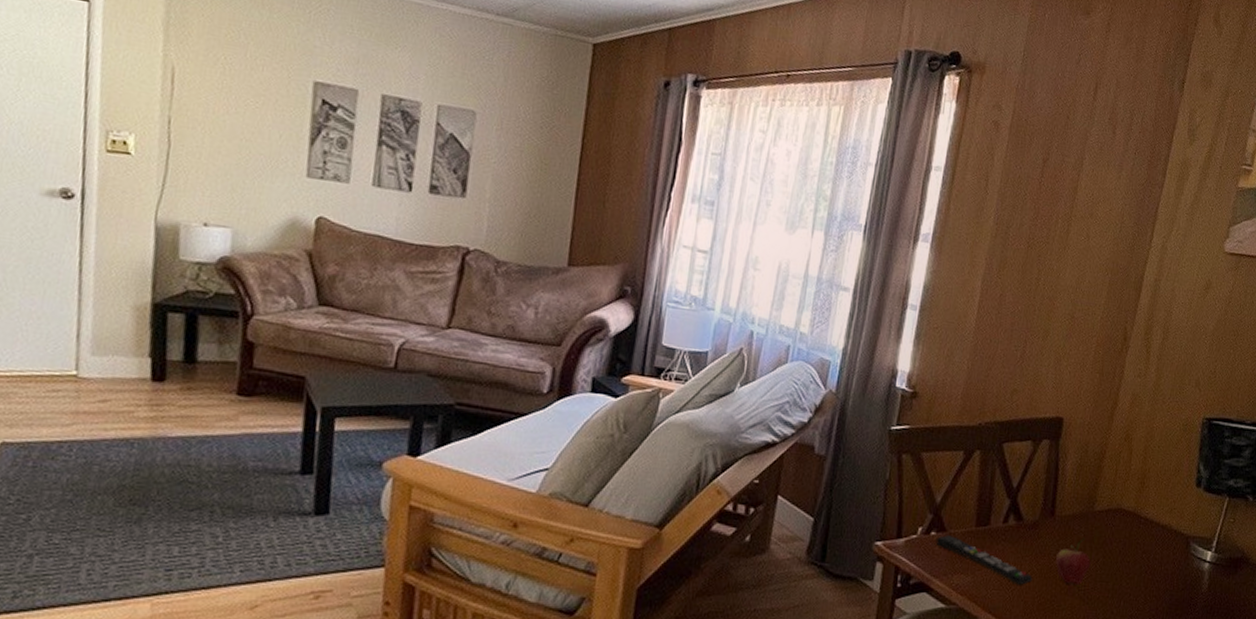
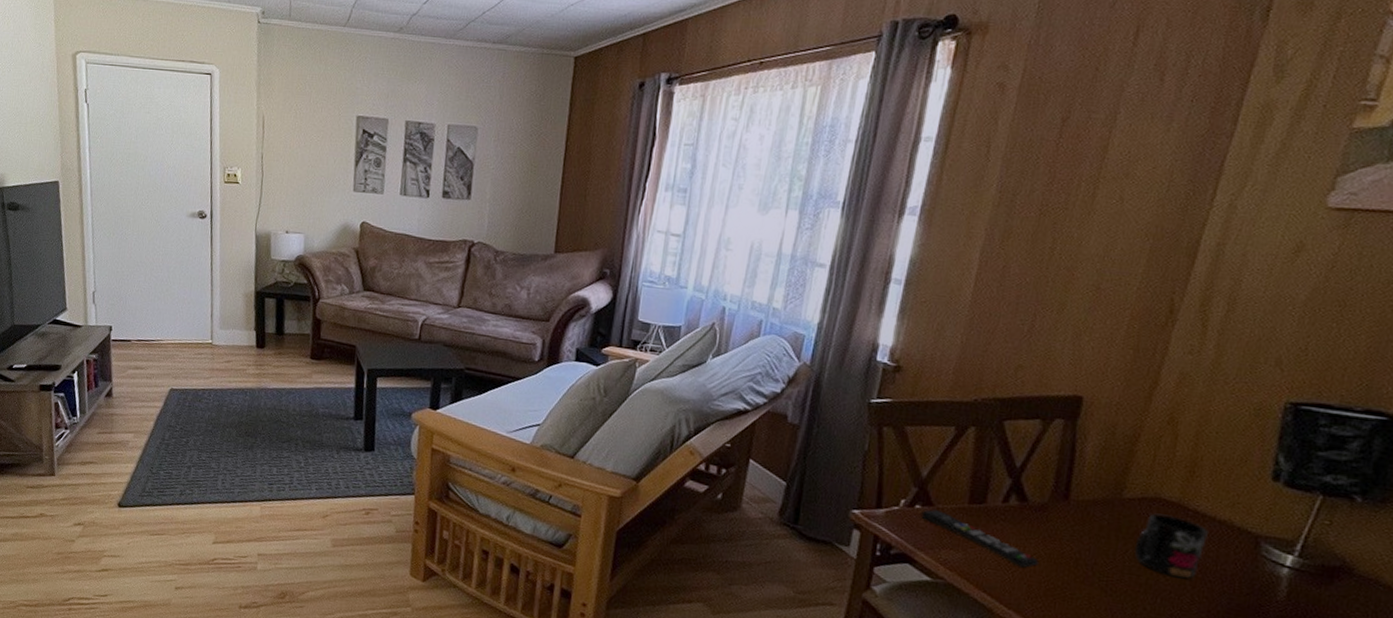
fruit: present [1056,537,1091,585] -> none [1069,525,1117,575]
mug: none [1103,523,1155,581] -> present [1134,513,1208,579]

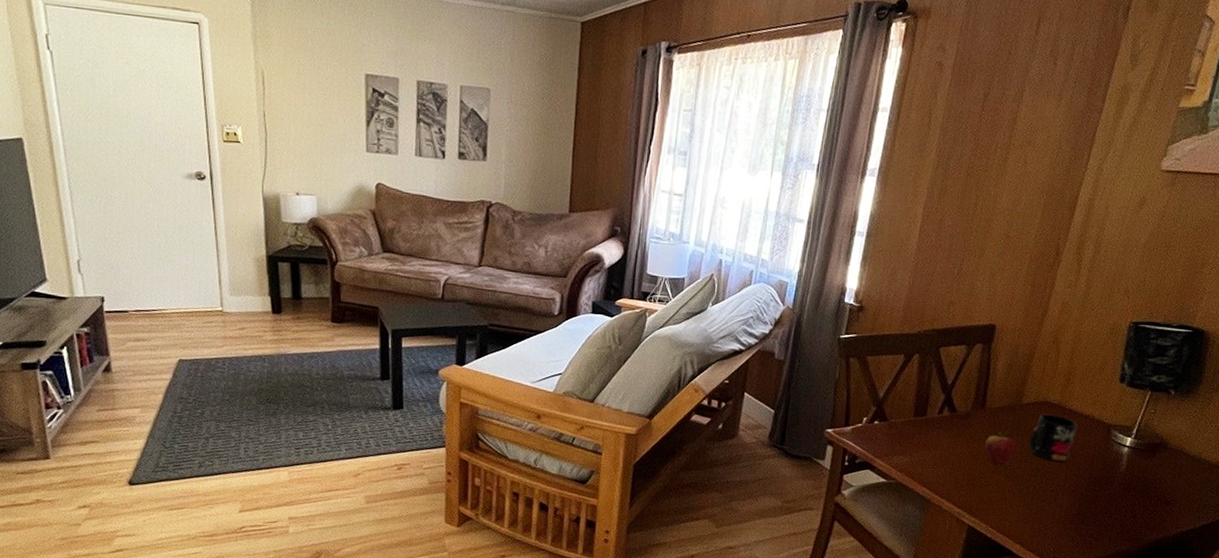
remote control: present [921,509,1040,568] -> none [878,424,964,465]
fruit: none [1069,525,1117,575] -> present [985,425,1017,465]

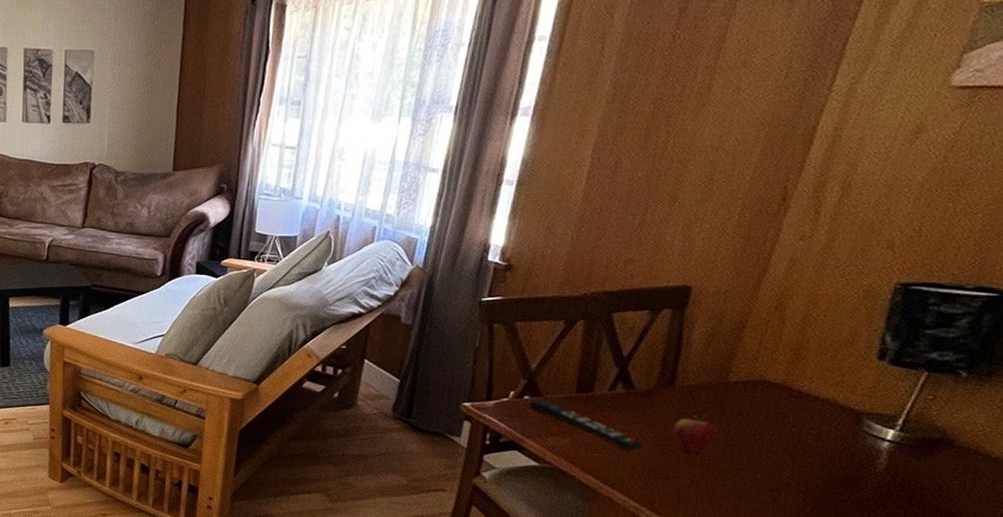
remote control: none [878,424,964,465] -> present [529,399,644,451]
mug: present [1028,414,1078,462] -> none [736,395,811,456]

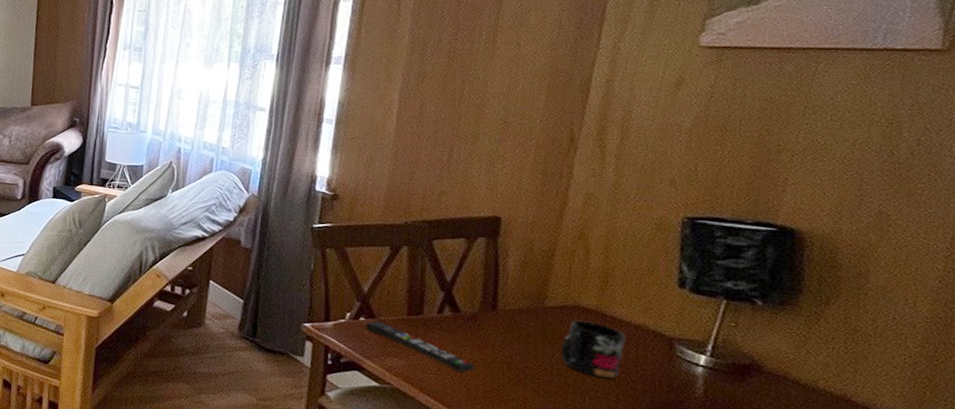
fruit: present [673,408,720,455] -> none [502,331,545,377]
mug: none [736,395,811,456] -> present [560,320,626,380]

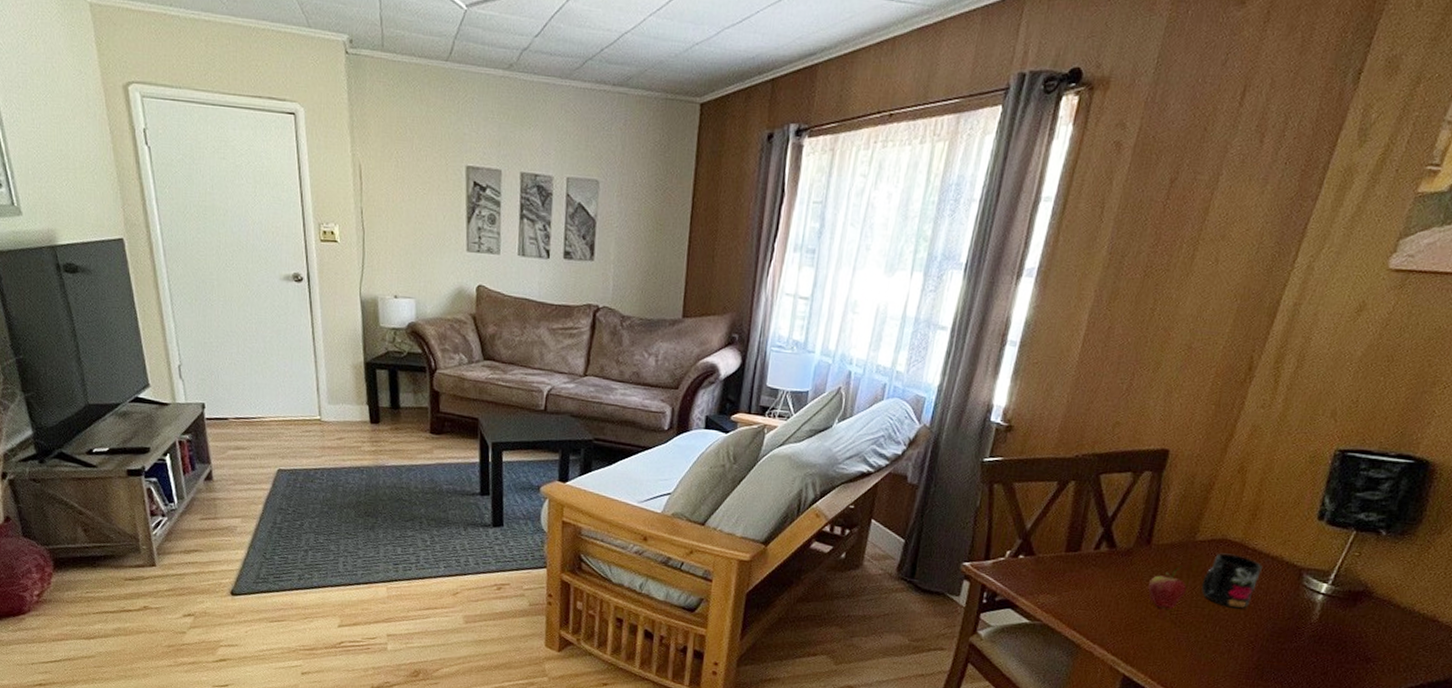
remote control: present [365,321,476,373] -> none [1023,559,1122,607]
fruit: none [502,331,545,377] -> present [1148,565,1187,610]

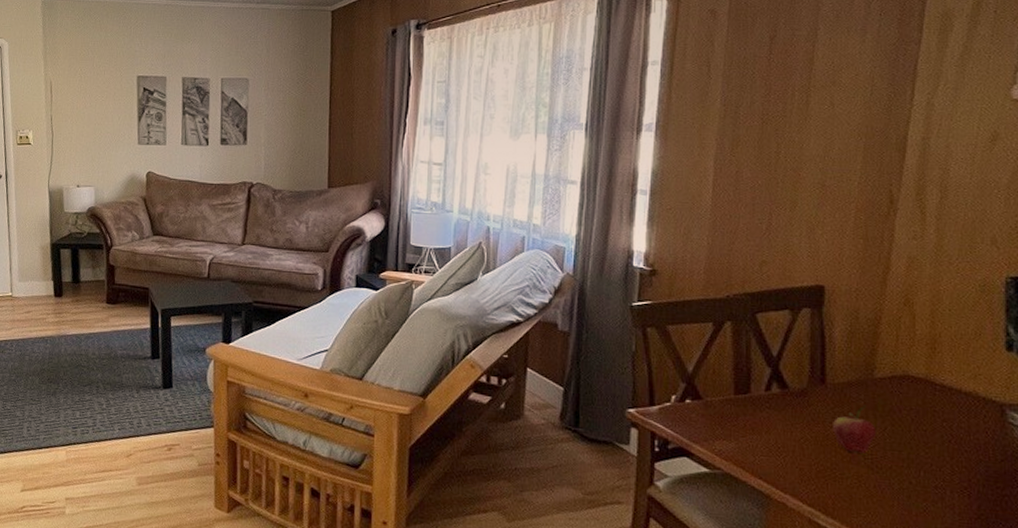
mug: present [1201,553,1263,609] -> none [892,390,957,451]

